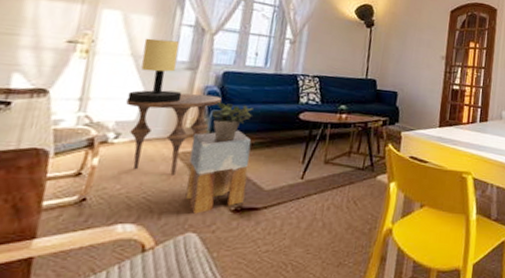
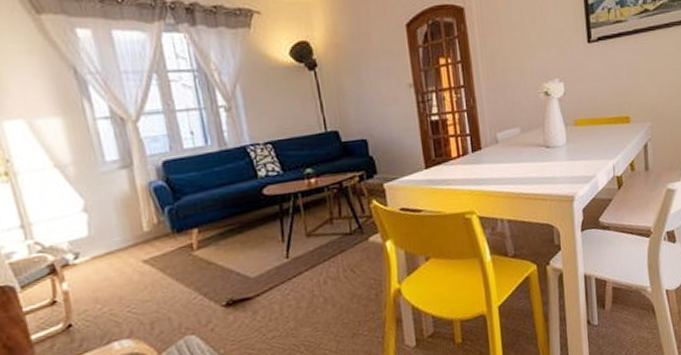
side table: present [126,93,222,177] -> none [70,190,172,286]
table lamp: present [127,38,182,104] -> none [62,139,128,218]
stool: present [185,130,251,214] -> none [155,222,233,317]
potted plant: present [210,101,254,141] -> none [164,193,211,237]

